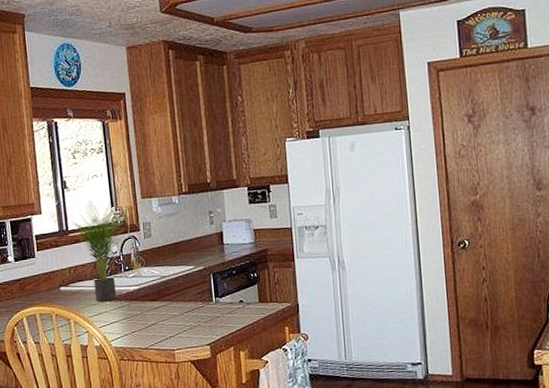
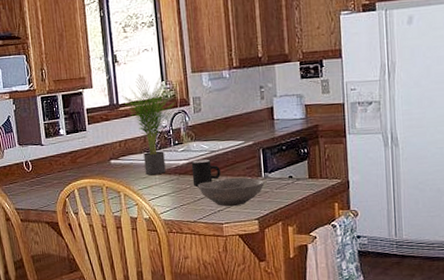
mug: none [142,284,172,313] -> present [191,159,221,187]
bowl: none [149,302,216,333] -> present [197,177,265,207]

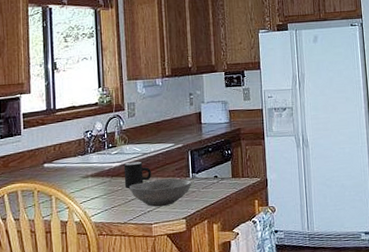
potted plant: present [122,74,174,175] -> none [59,80,110,178]

